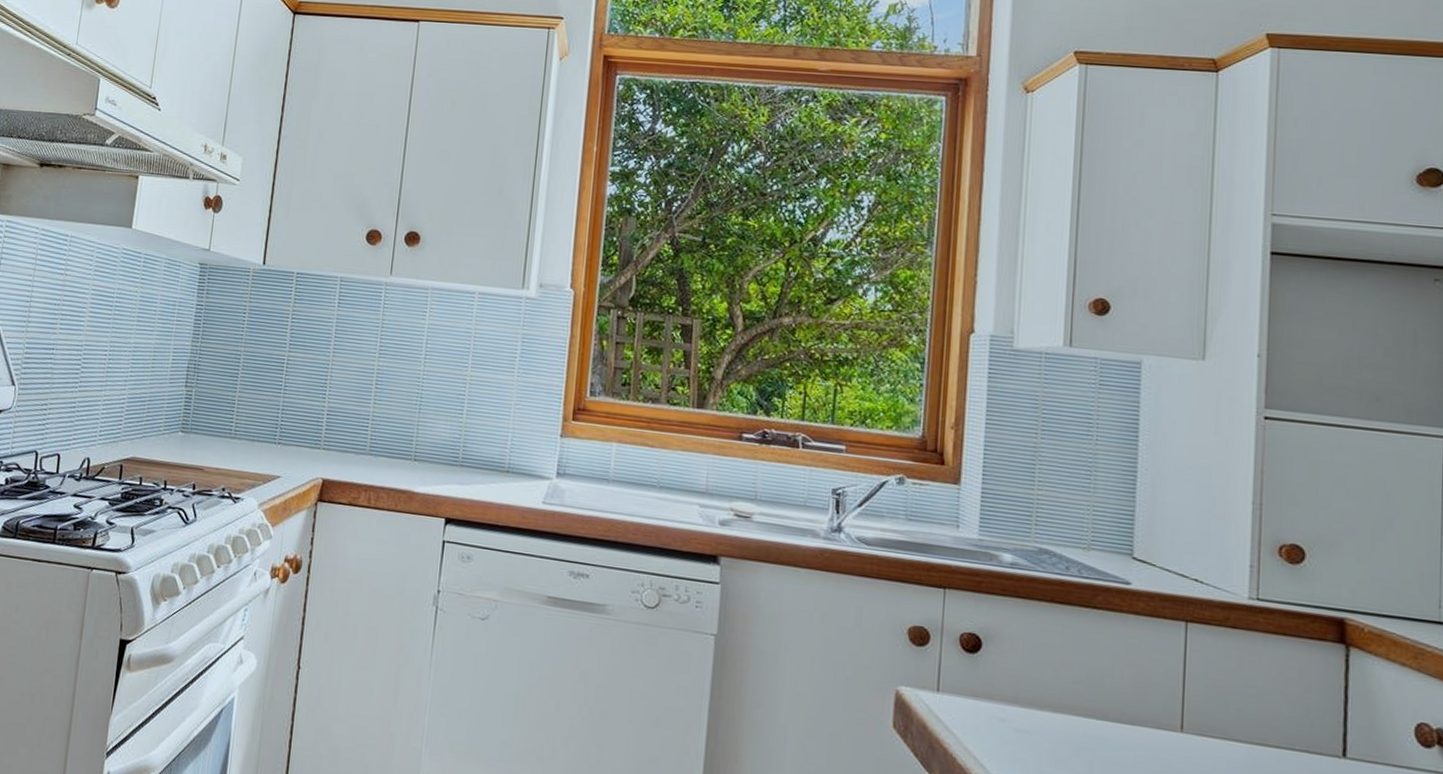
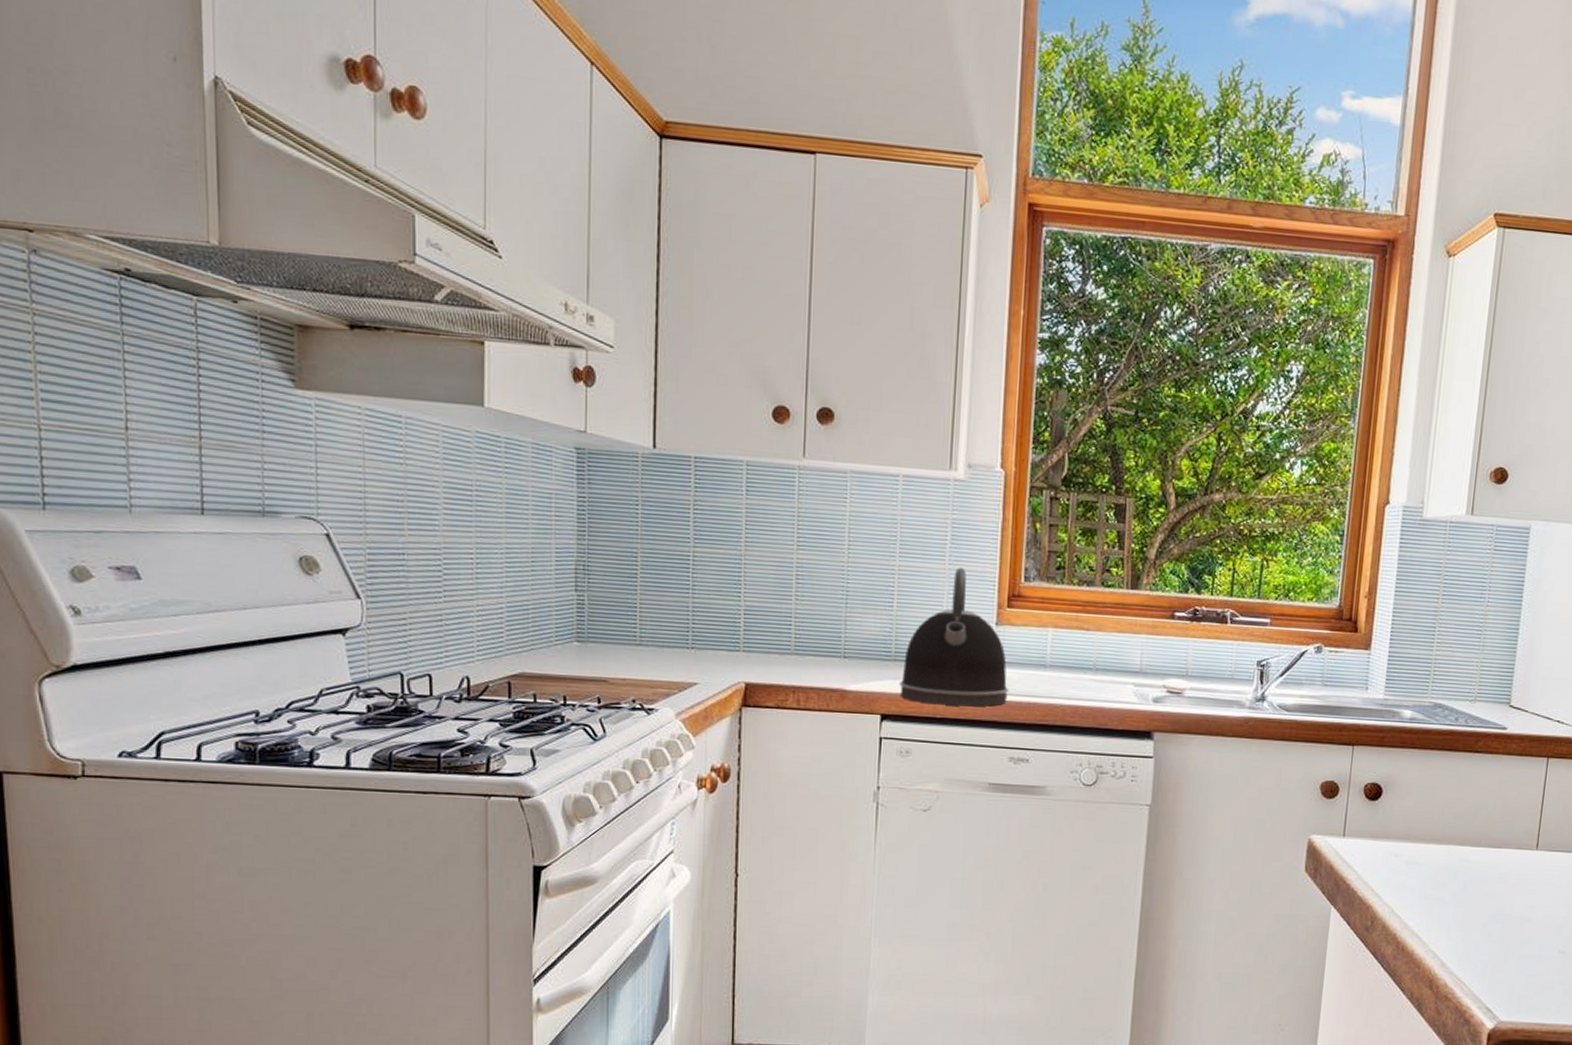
kettle: none [464,379,572,518] -> present [898,567,1009,707]

